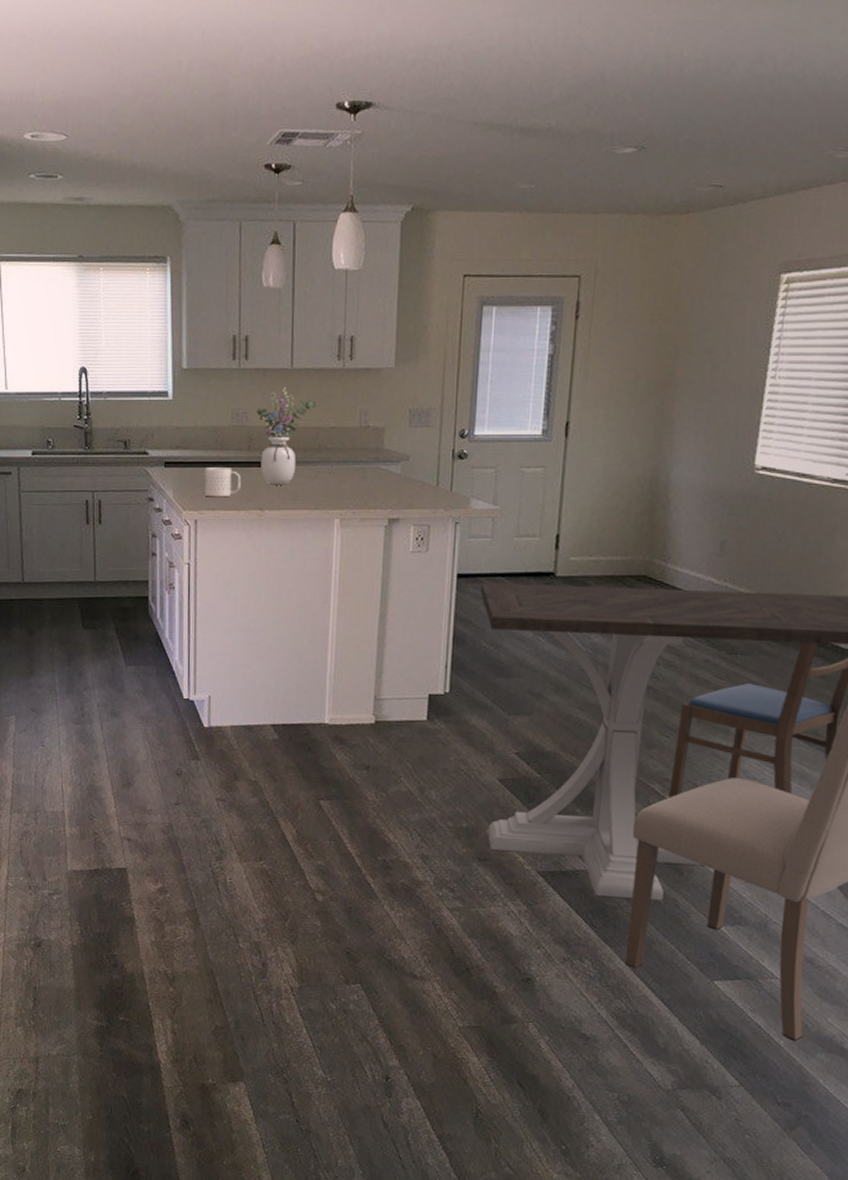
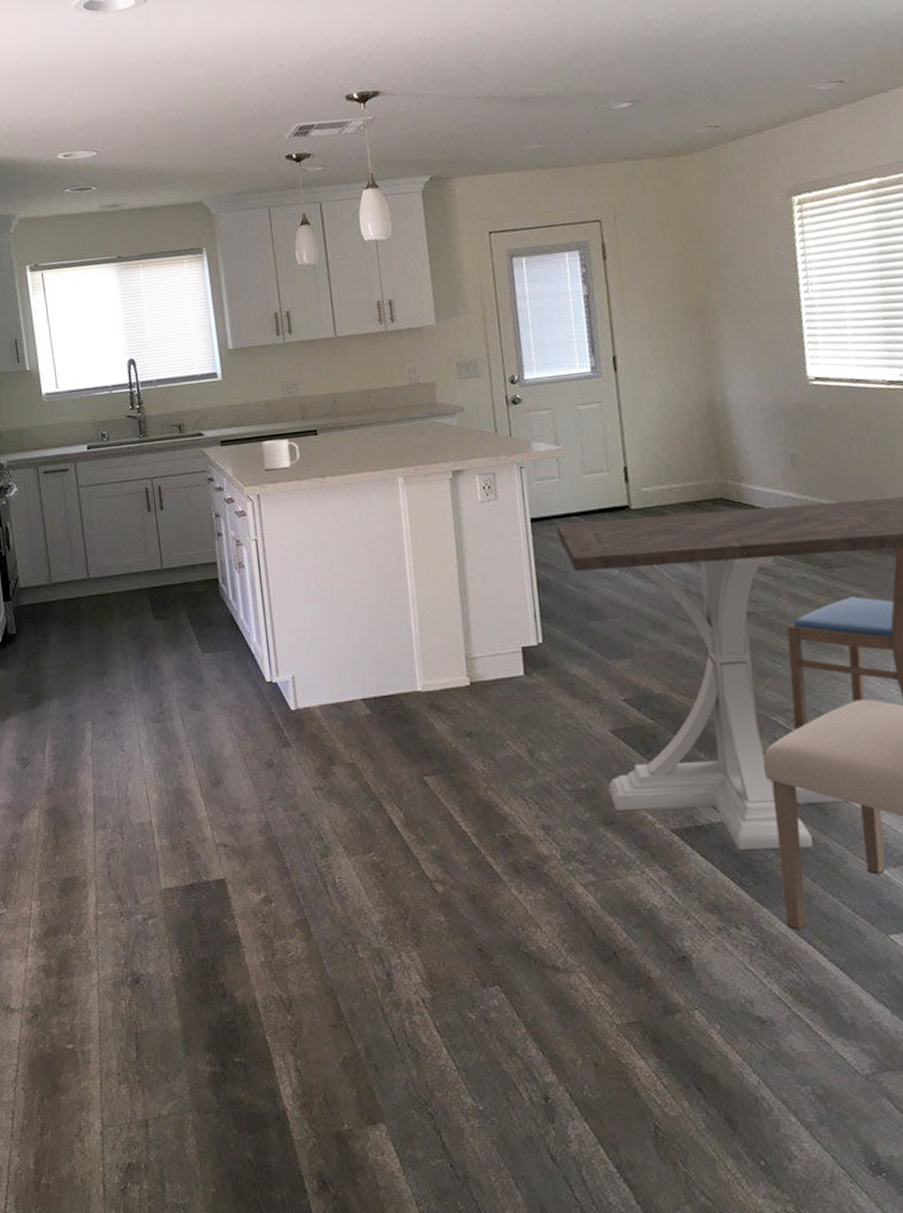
bouquet: present [257,387,316,485] -> none [306,355,364,451]

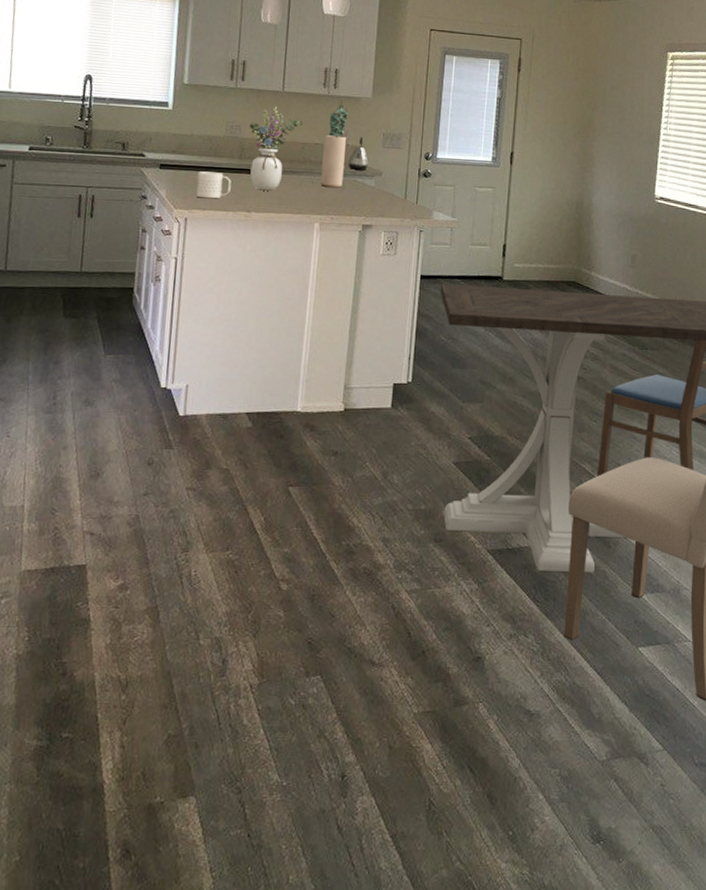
bouquet: none [306,355,364,451] -> present [249,107,303,191]
vase: none [389,334,421,435] -> present [319,100,348,188]
kettle: none [422,371,447,410] -> present [348,136,370,170]

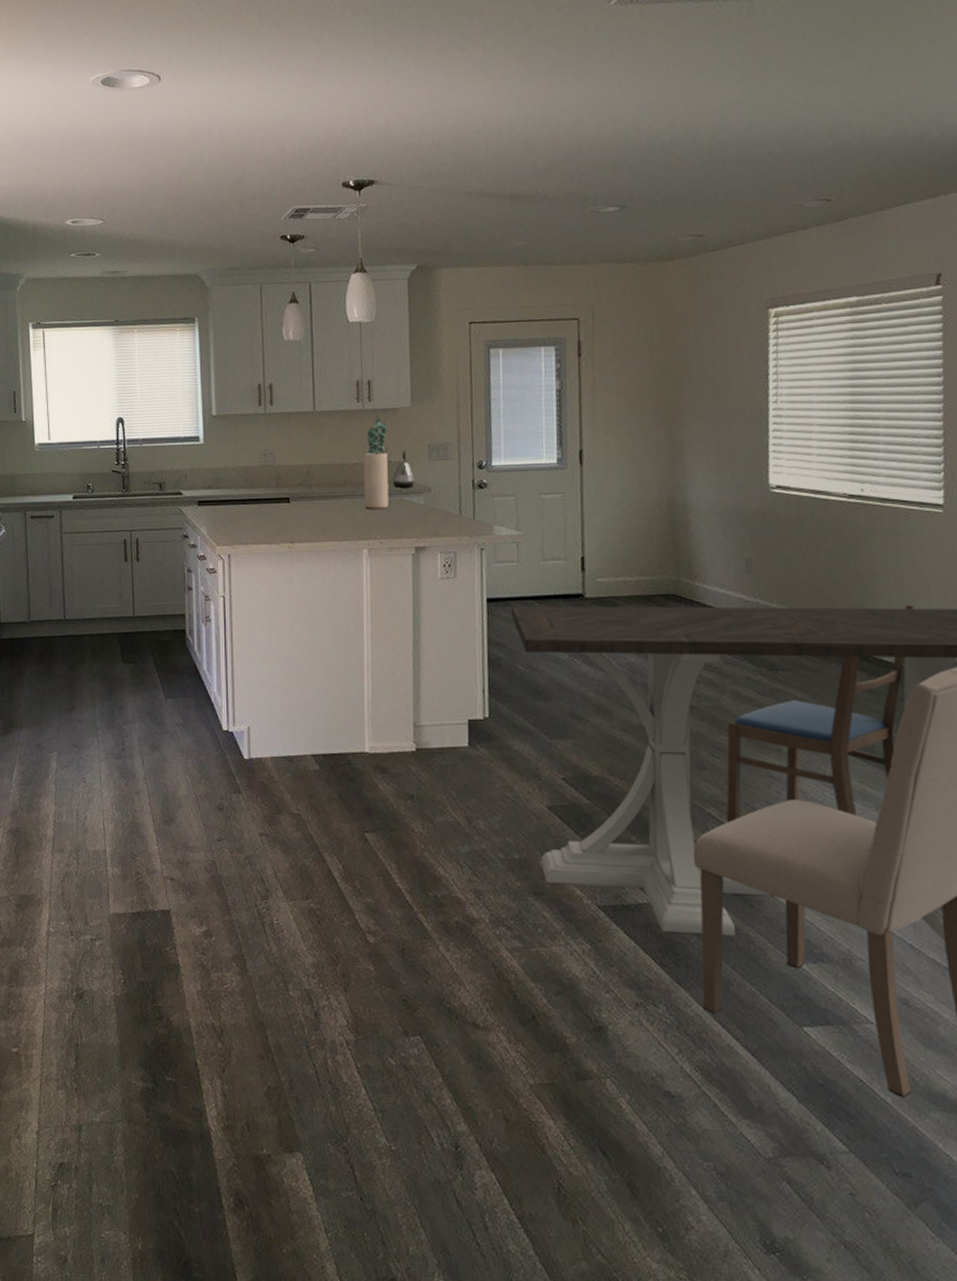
mug: present [196,171,231,199] -> none [236,504,271,533]
bouquet: present [249,107,303,191] -> none [283,429,338,519]

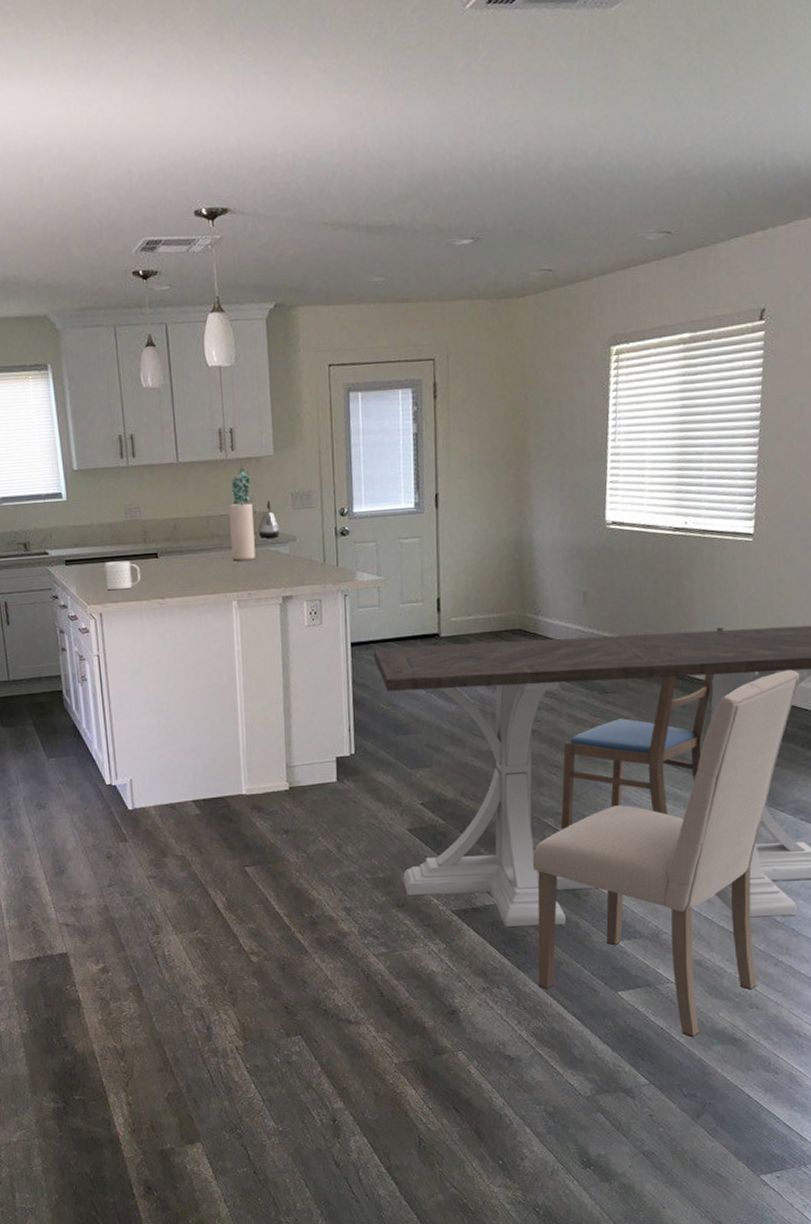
mug: none [236,504,271,533] -> present [104,561,141,591]

